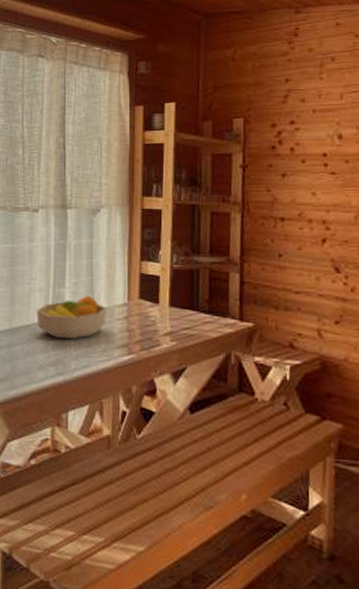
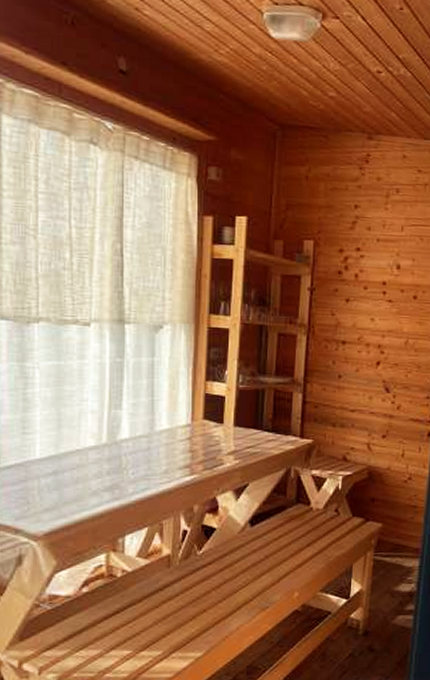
fruit bowl: present [36,295,108,339] -> none [89,416,170,462]

